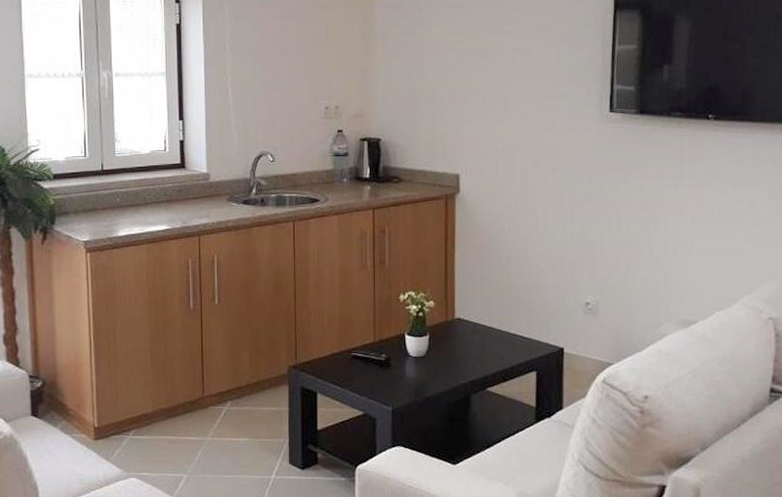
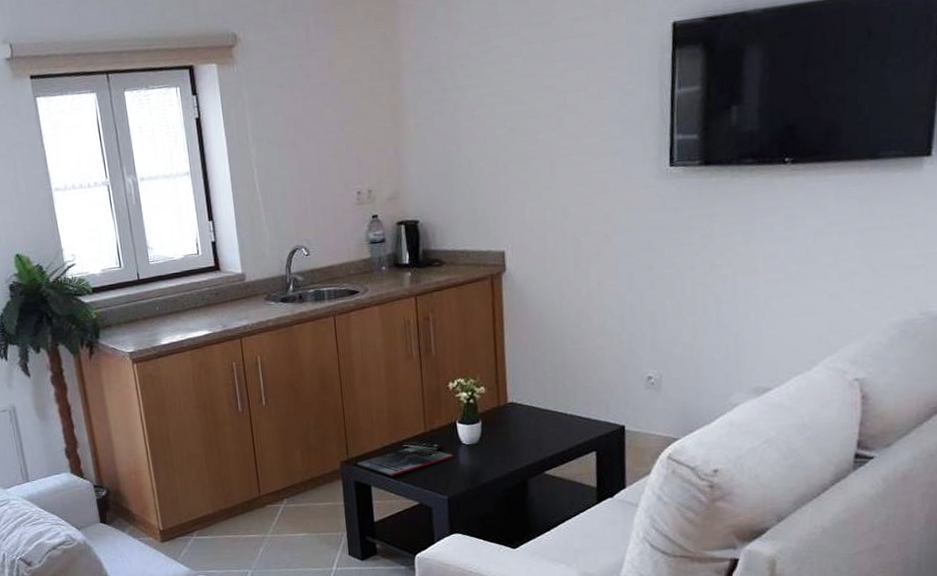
magazine: none [305,354,400,384] -> present [357,445,453,476]

